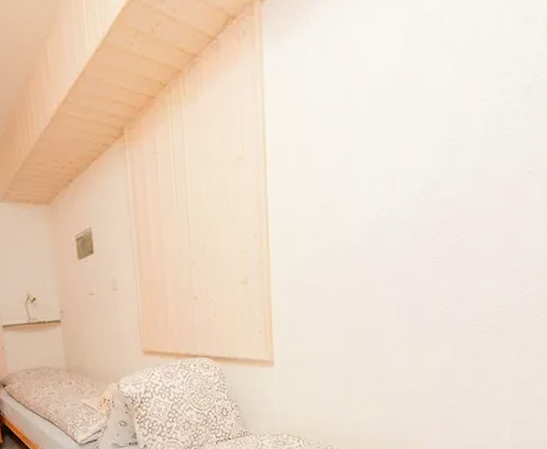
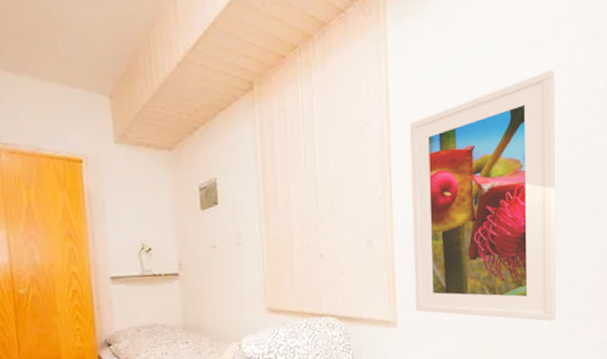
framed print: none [289,69,467,358] -> present [410,69,557,321]

